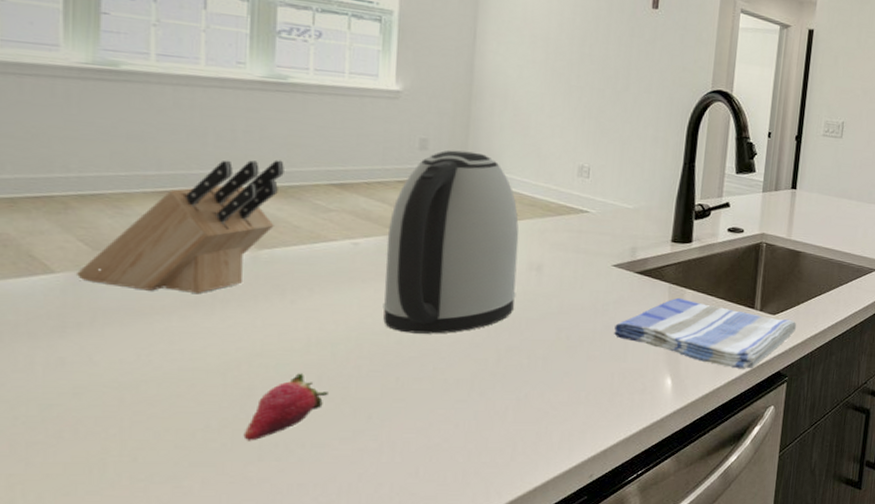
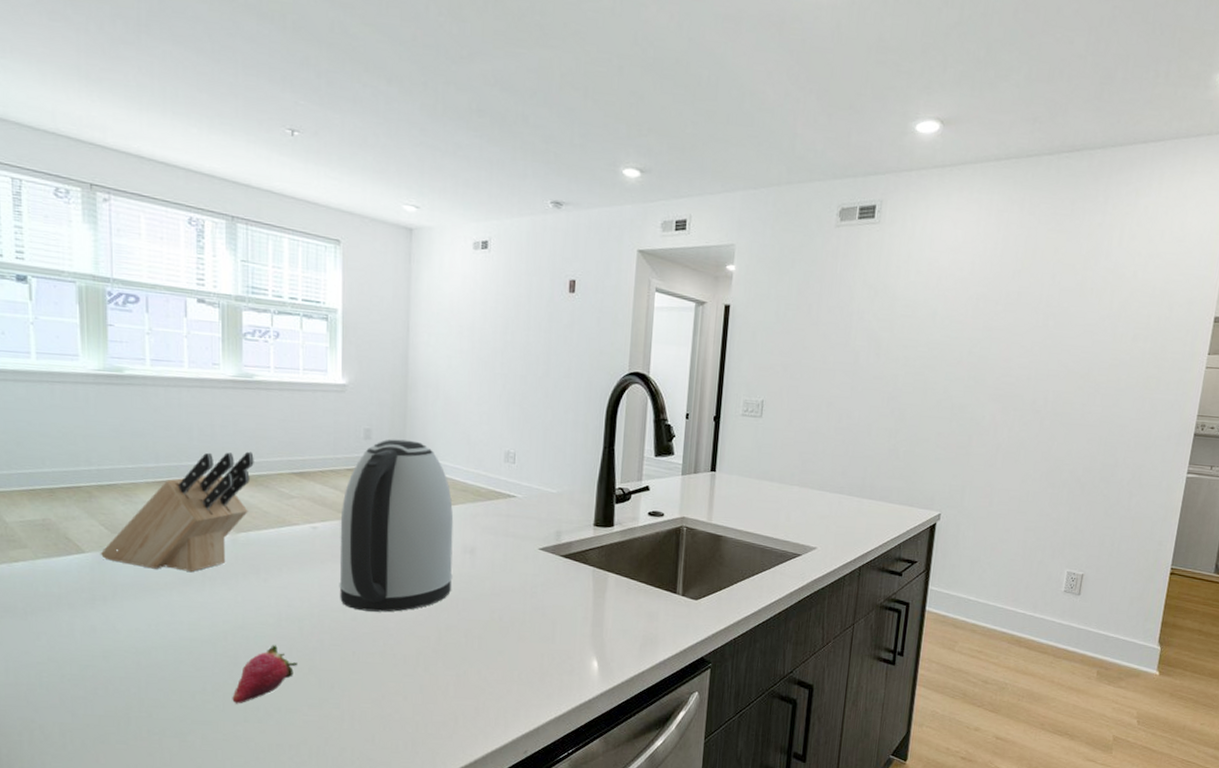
dish towel: present [614,297,797,369] -> none [543,581,720,654]

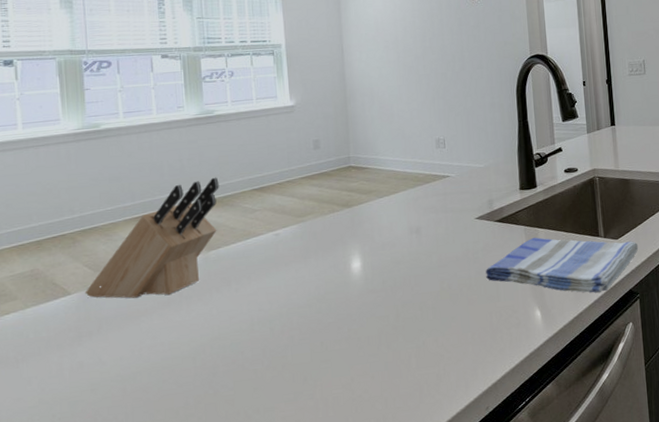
fruit: present [232,645,298,704] -> none [213,349,272,413]
kettle: present [339,439,454,612] -> none [299,143,403,303]
dish towel: none [543,581,720,654] -> present [486,237,639,293]

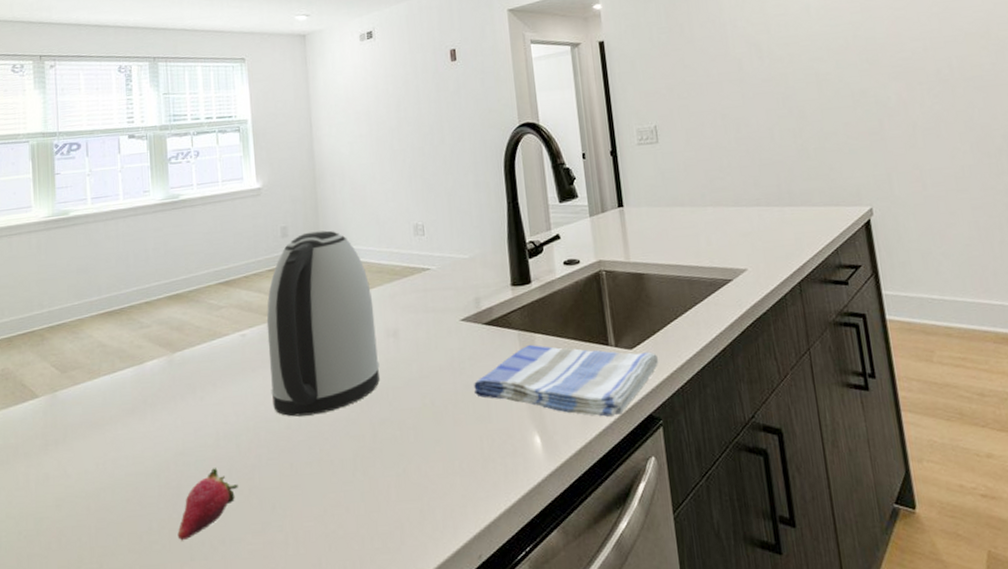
knife block: present [84,177,219,299] -> none [51,269,184,404]
fruit: none [213,349,272,413] -> present [177,468,238,541]
kettle: none [299,143,403,303] -> present [266,230,380,417]

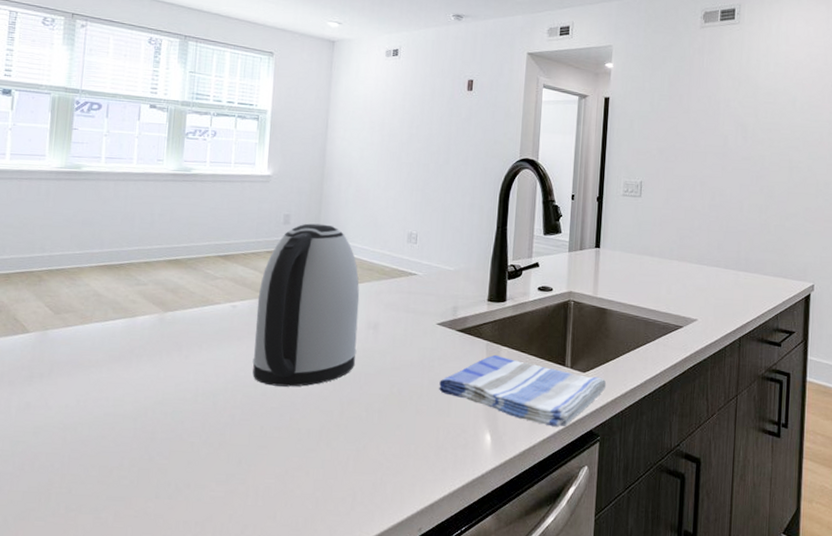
fruit: present [177,468,238,541] -> none [146,420,209,480]

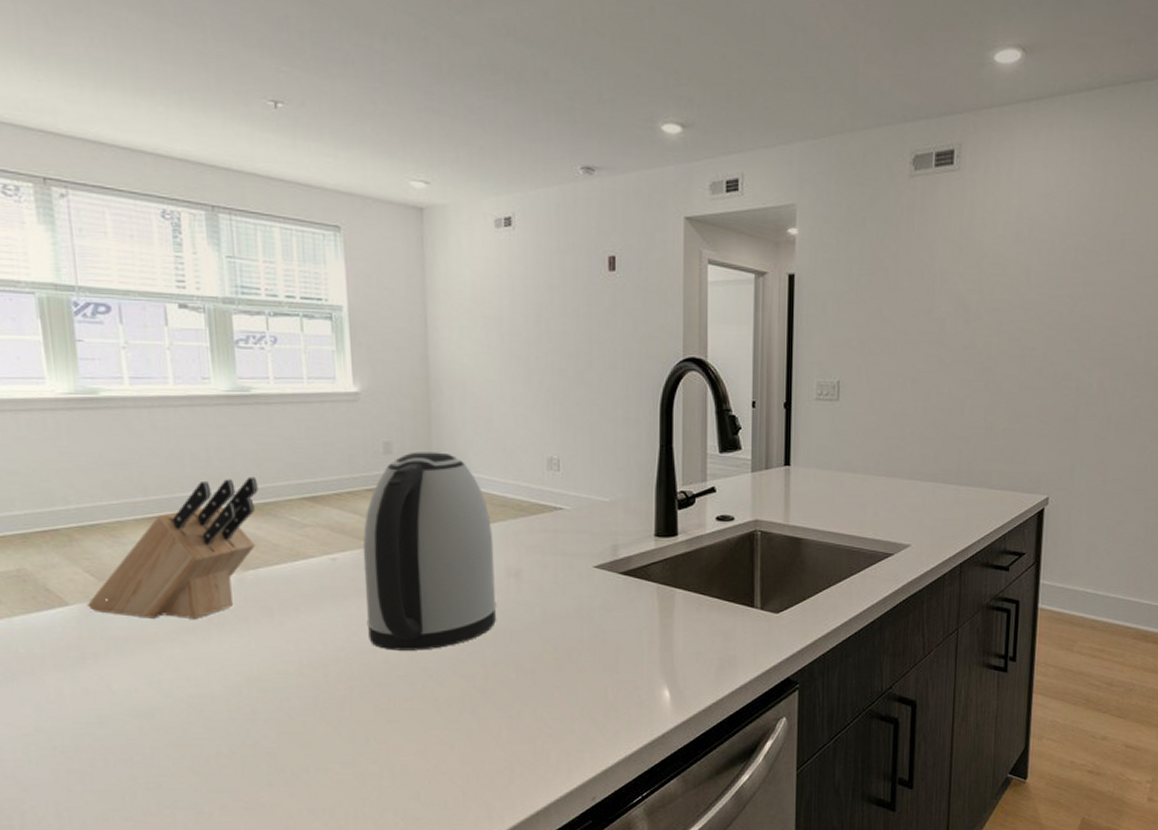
knife block: none [42,237,186,349] -> present [86,476,258,619]
dish towel: present [439,354,607,427] -> none [603,599,805,677]

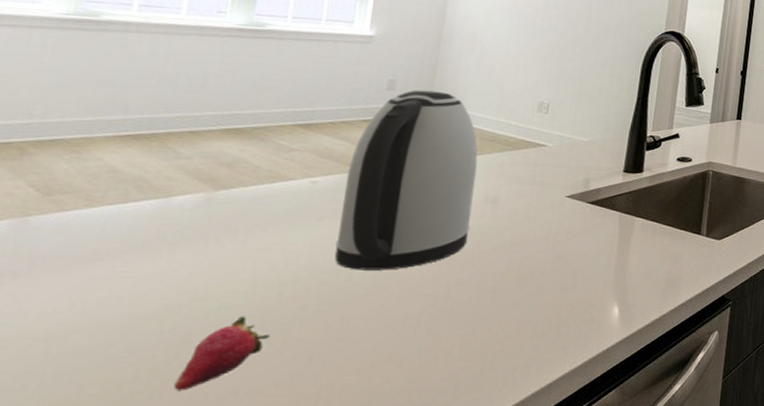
knife block: present [86,476,258,619] -> none [20,102,252,236]
fruit: none [252,696,325,767] -> present [173,316,270,392]

